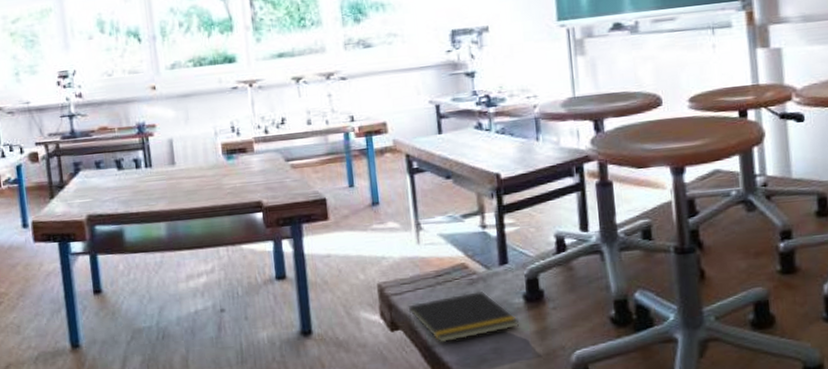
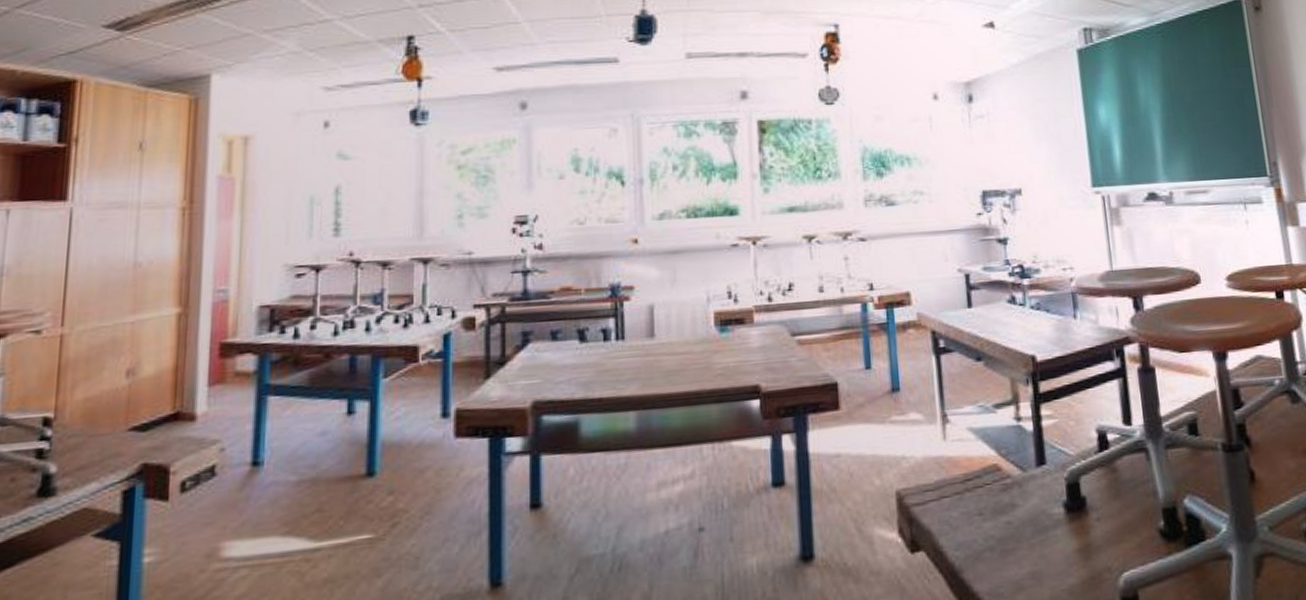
notepad: present [408,291,519,342] -> none [931,498,1059,566]

